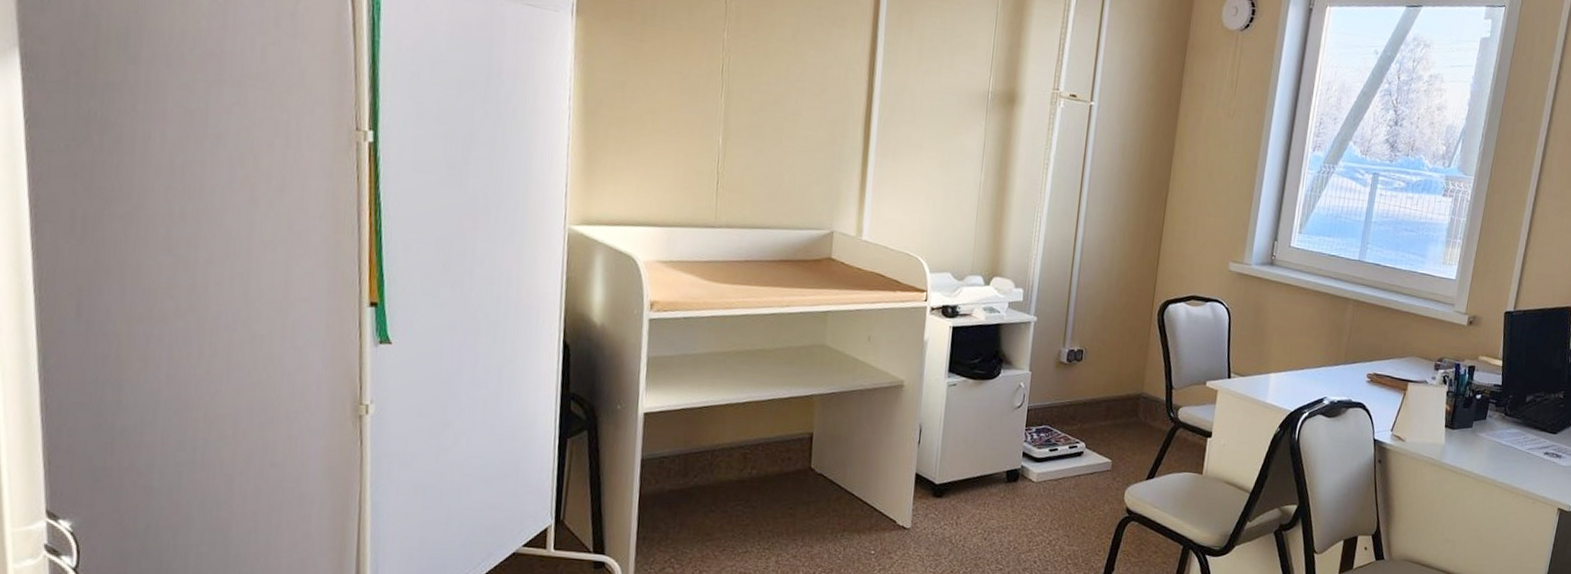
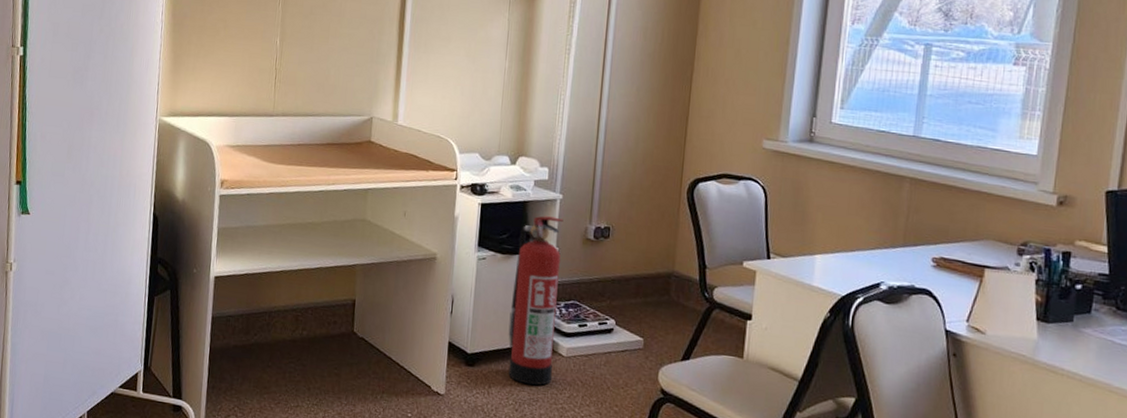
fire extinguisher: none [978,339,1037,513] -> present [508,216,564,386]

